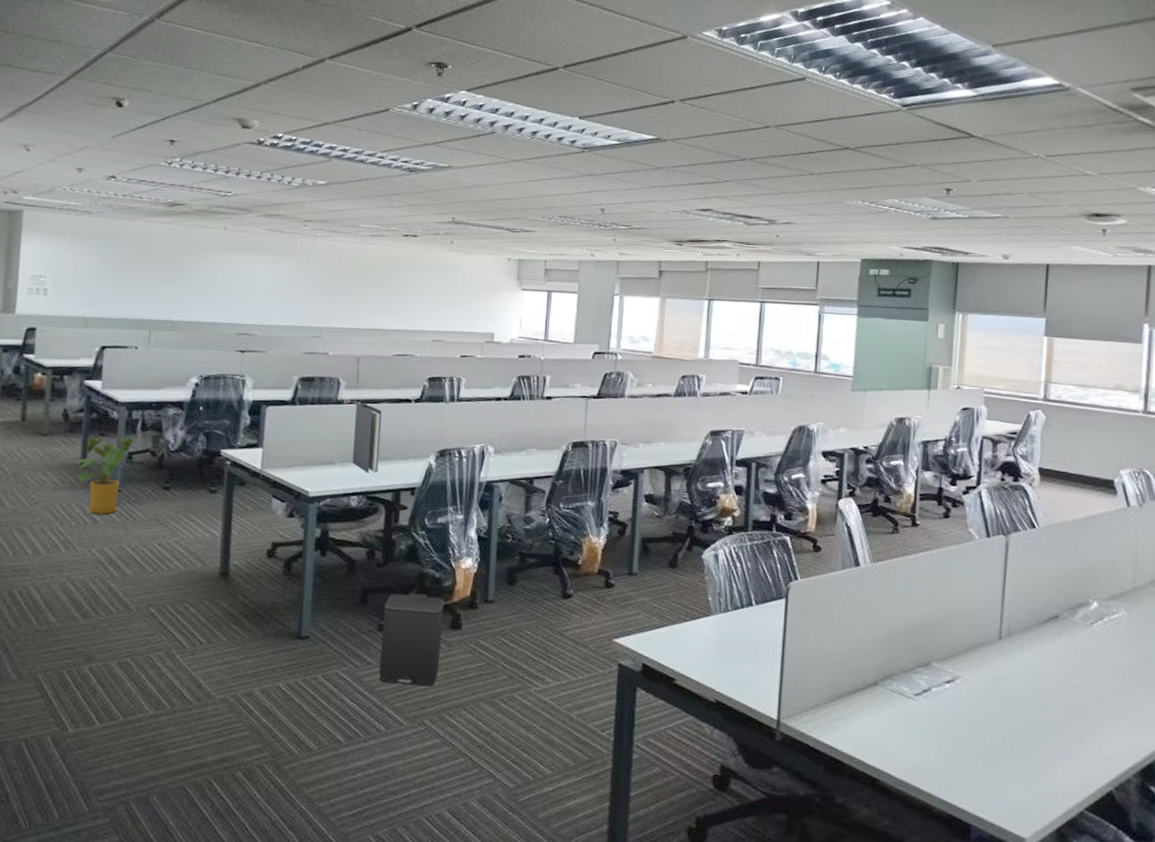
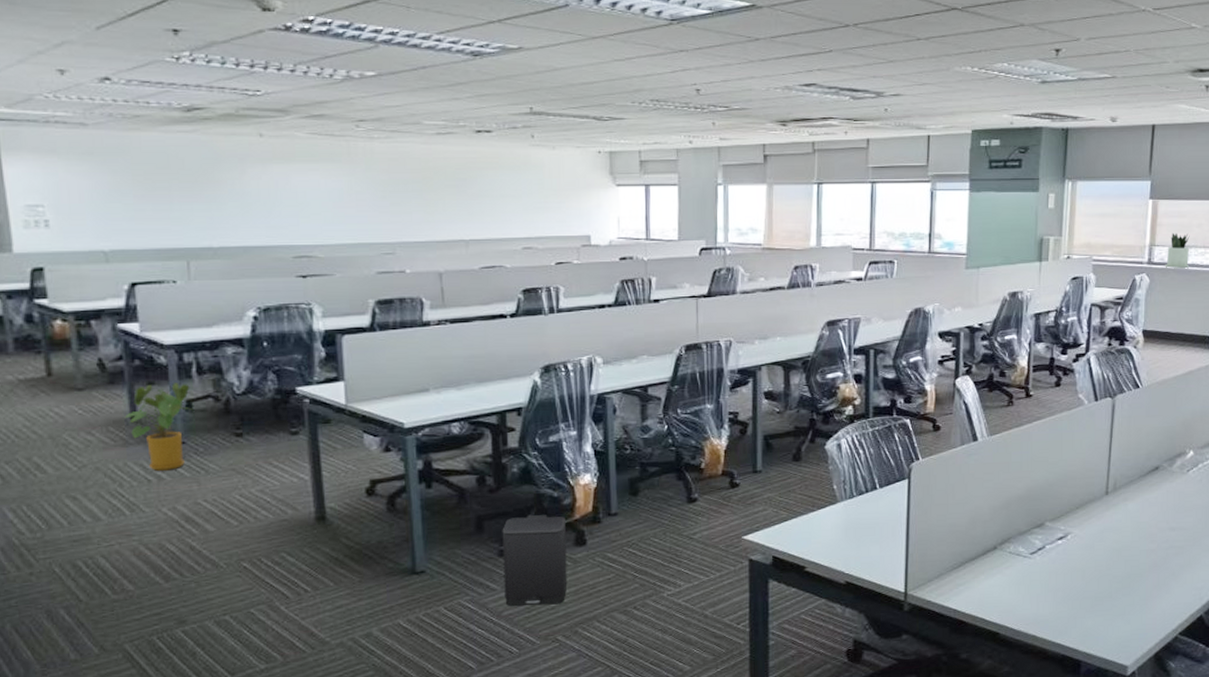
binder: present [352,403,382,473] -> none [444,323,479,398]
planter: none [1062,371,1089,409] -> present [1165,233,1190,269]

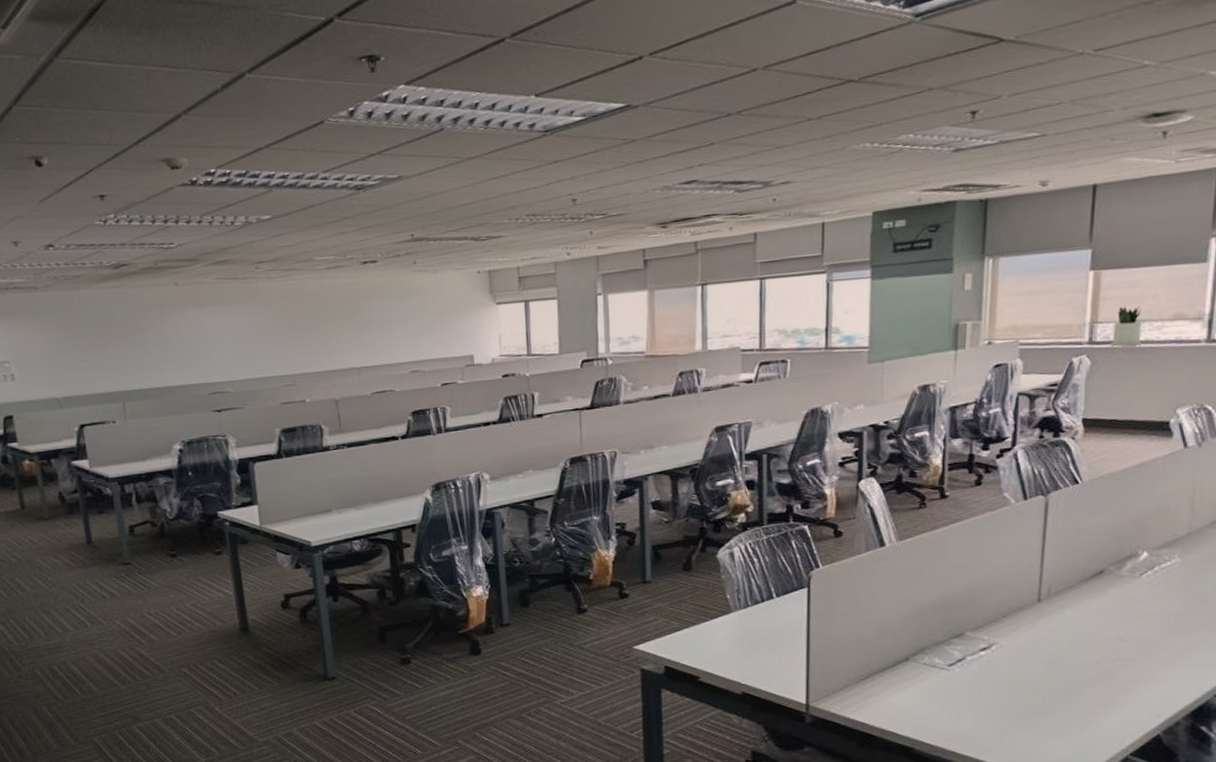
house plant: present [124,383,192,471] -> none [82,511,134,588]
pedal bin: present [502,515,568,606] -> none [402,626,465,711]

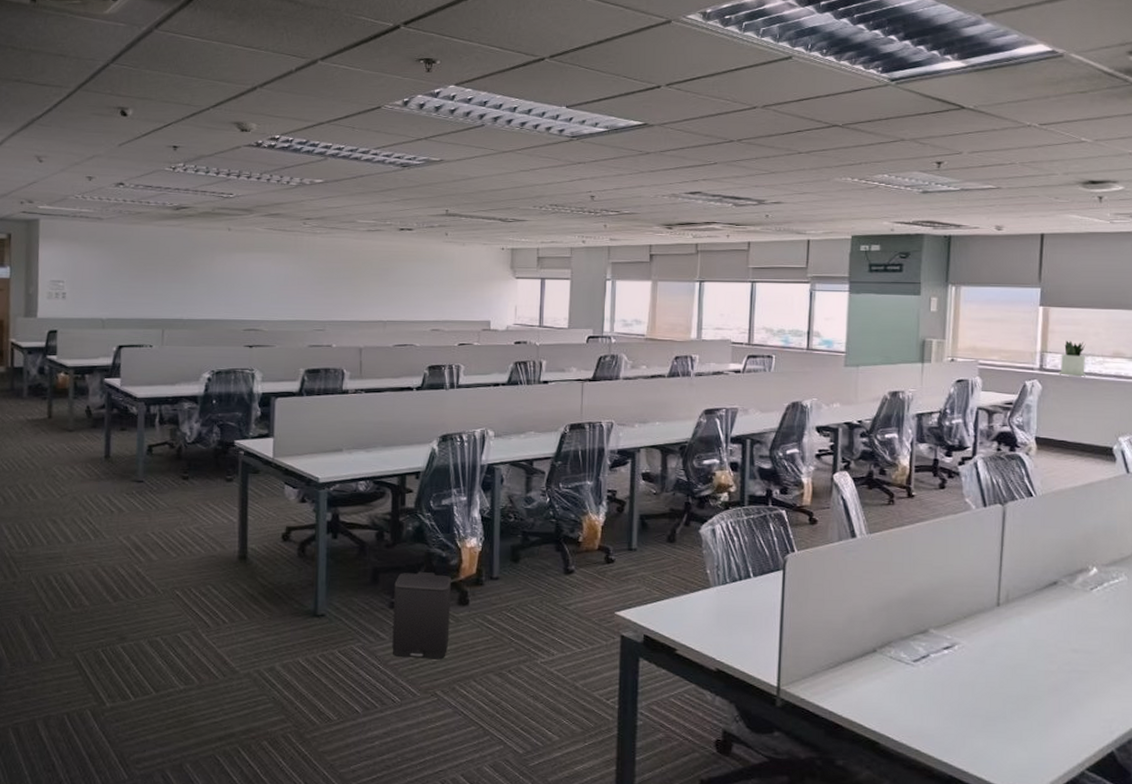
pedal bin: none [402,626,465,711] -> present [392,572,451,660]

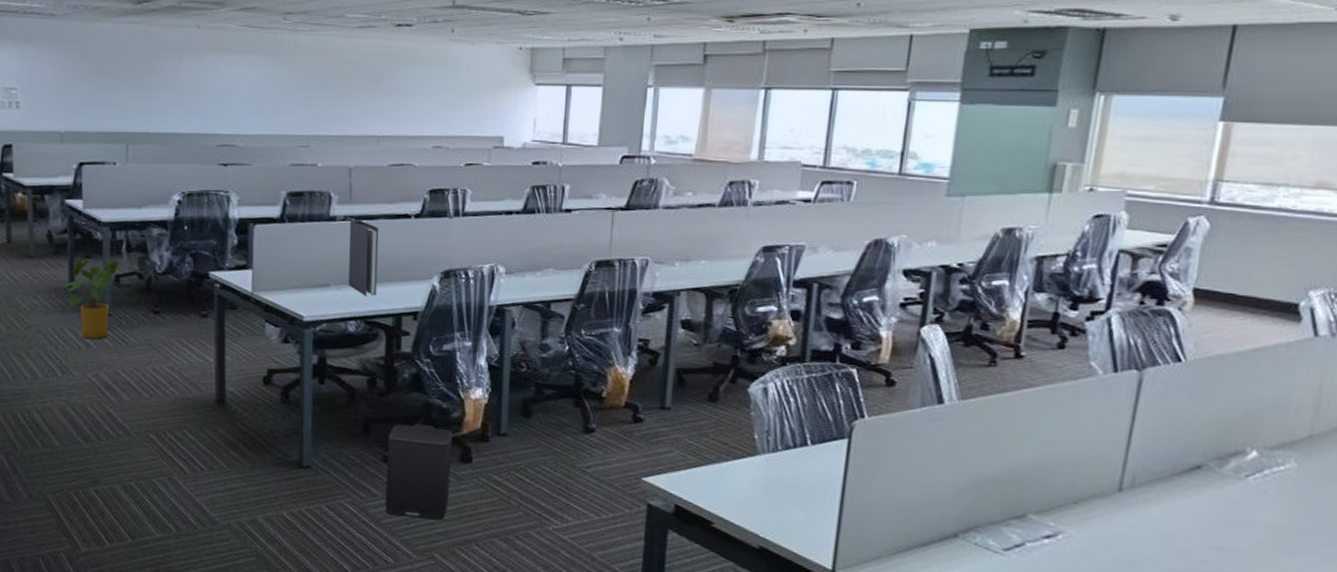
house plant: none [100,430,153,504] -> present [64,258,119,339]
binder: none [359,392,385,459] -> present [348,219,379,297]
planter: present [1058,340,1087,377] -> none [1235,165,1279,213]

